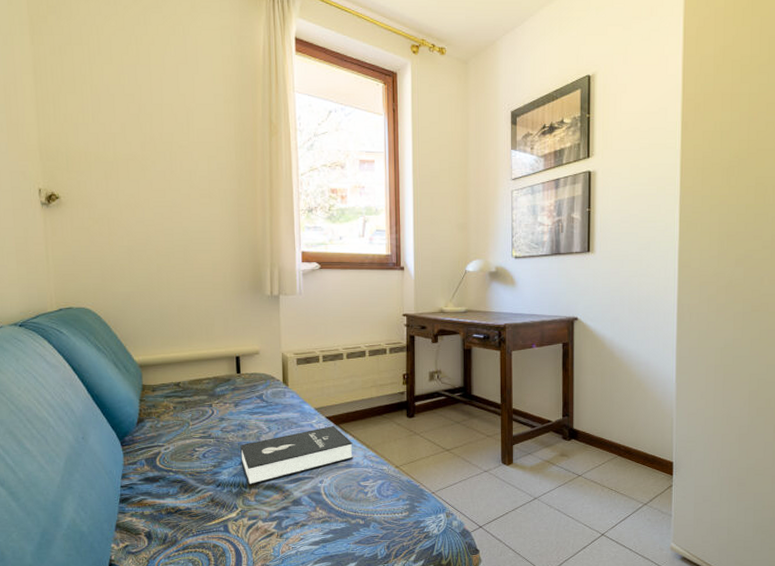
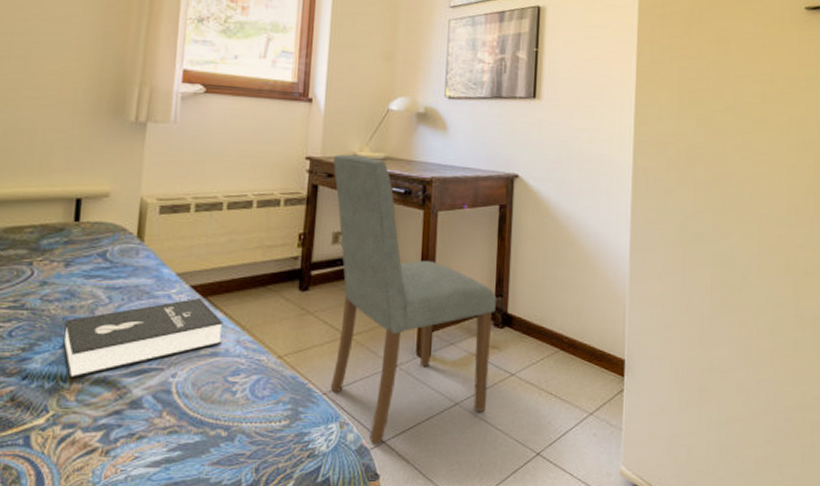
dining chair: none [424,310,563,529] -> present [330,154,496,445]

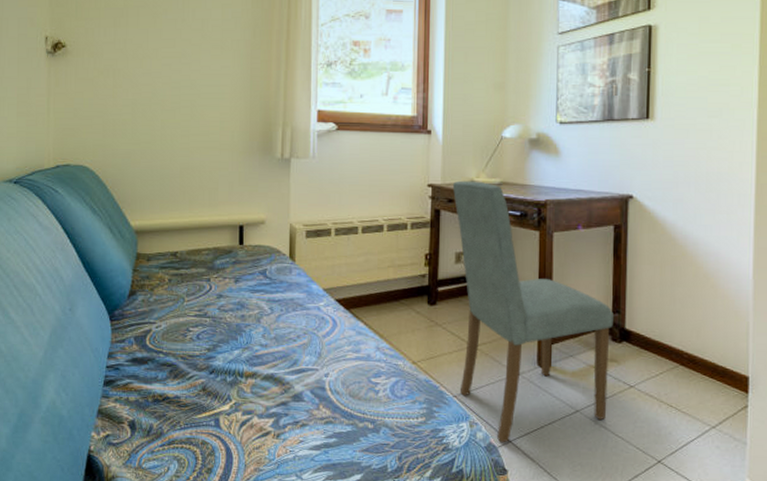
booklet: present [63,298,224,379] -> none [238,310,365,375]

